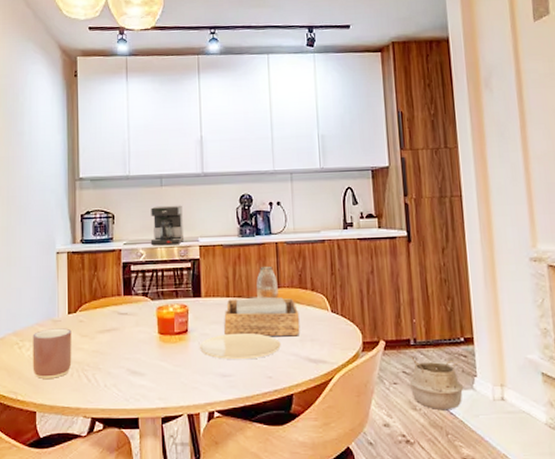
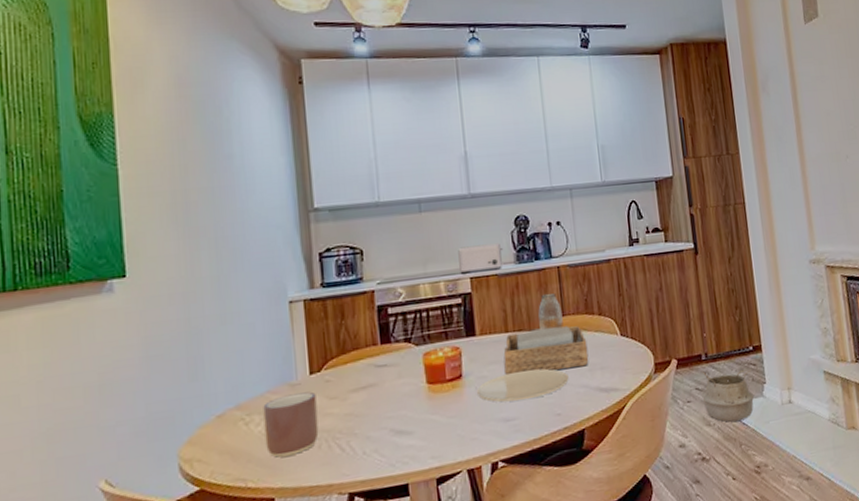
coffee maker: present [150,205,185,246] -> none [408,232,452,283]
toaster: none [190,217,229,243] -> present [458,243,504,275]

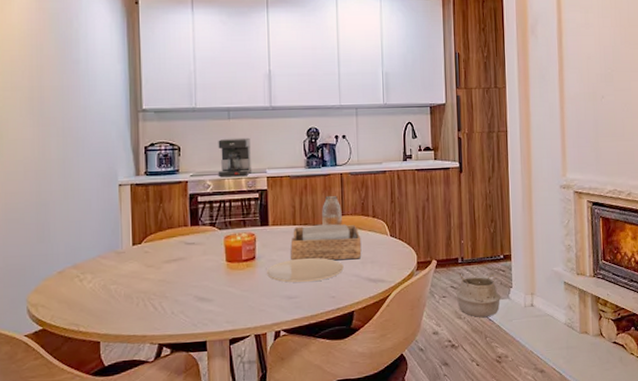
mug: present [263,391,319,458] -> none [94,259,137,310]
coffee maker: none [408,232,452,283] -> present [218,137,252,177]
toaster: present [458,243,504,275] -> none [258,149,296,174]

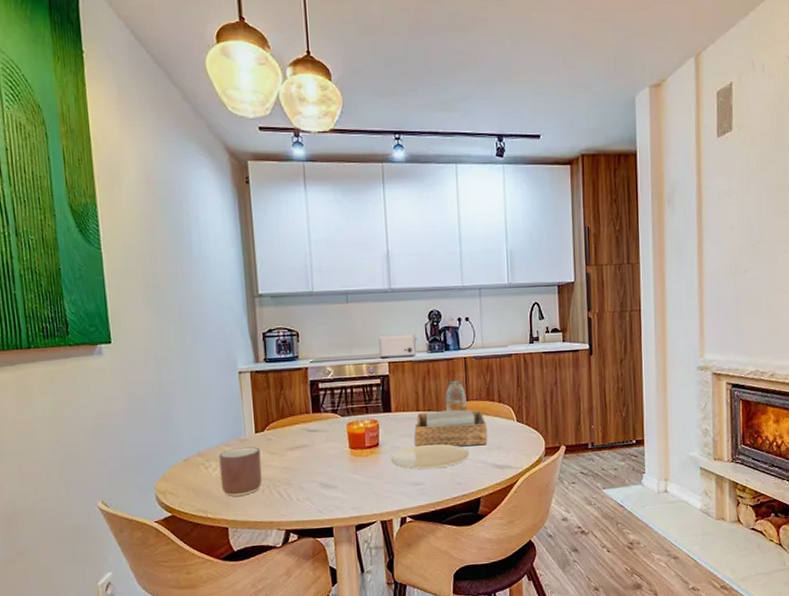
mug: none [94,259,137,310] -> present [219,447,262,496]
coffee maker: present [218,137,252,177] -> none [337,321,373,363]
toaster: none [258,149,296,174] -> present [379,333,418,360]
woven basket: present [456,271,502,318] -> none [586,457,634,504]

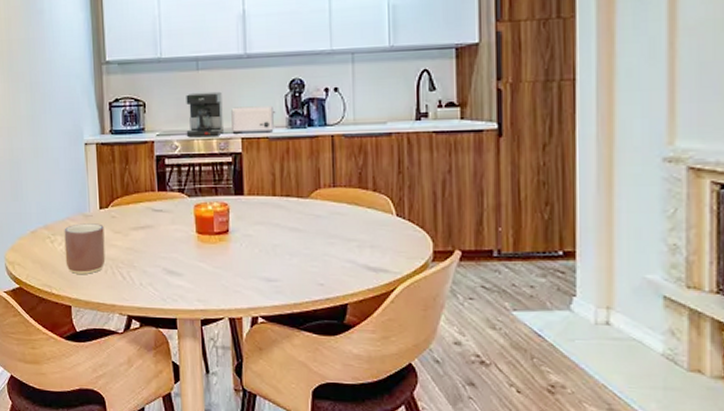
coffee maker: none [337,321,373,363] -> present [186,91,225,138]
plate: present [390,444,469,470] -> none [241,235,335,265]
napkin holder: present [414,409,488,447] -> none [269,196,358,242]
vase: present [445,381,467,412] -> none [306,163,333,199]

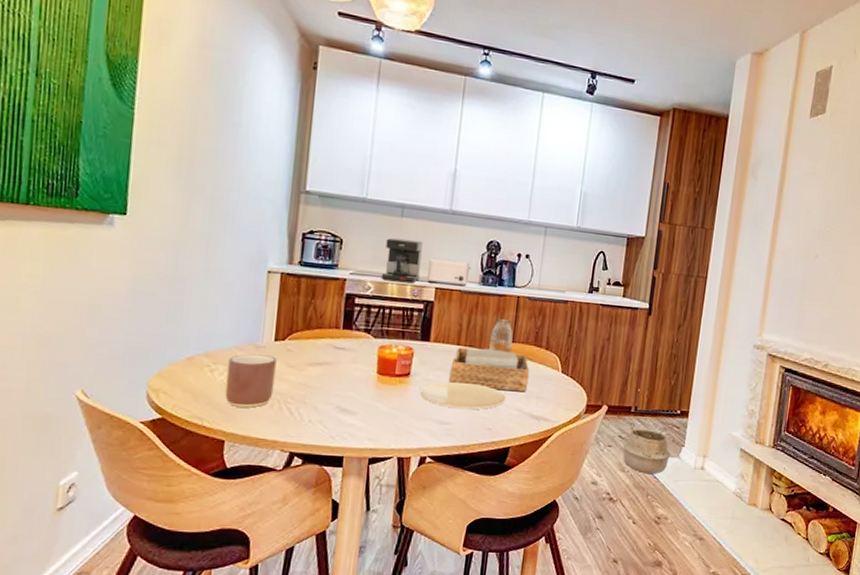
plate: none [241,235,335,265] -> present [419,382,506,410]
napkin holder: none [269,196,358,242] -> present [449,347,530,392]
vase: none [306,163,333,199] -> present [489,319,513,353]
woven basket: none [488,267,560,332] -> present [622,421,676,474]

